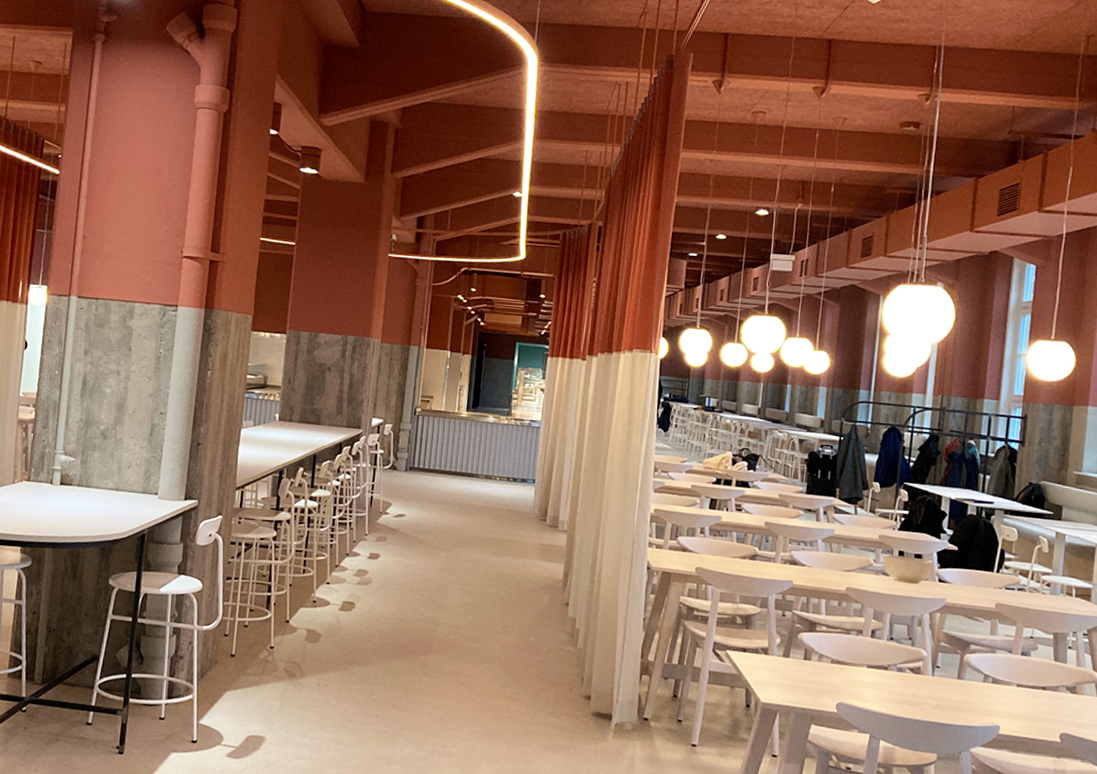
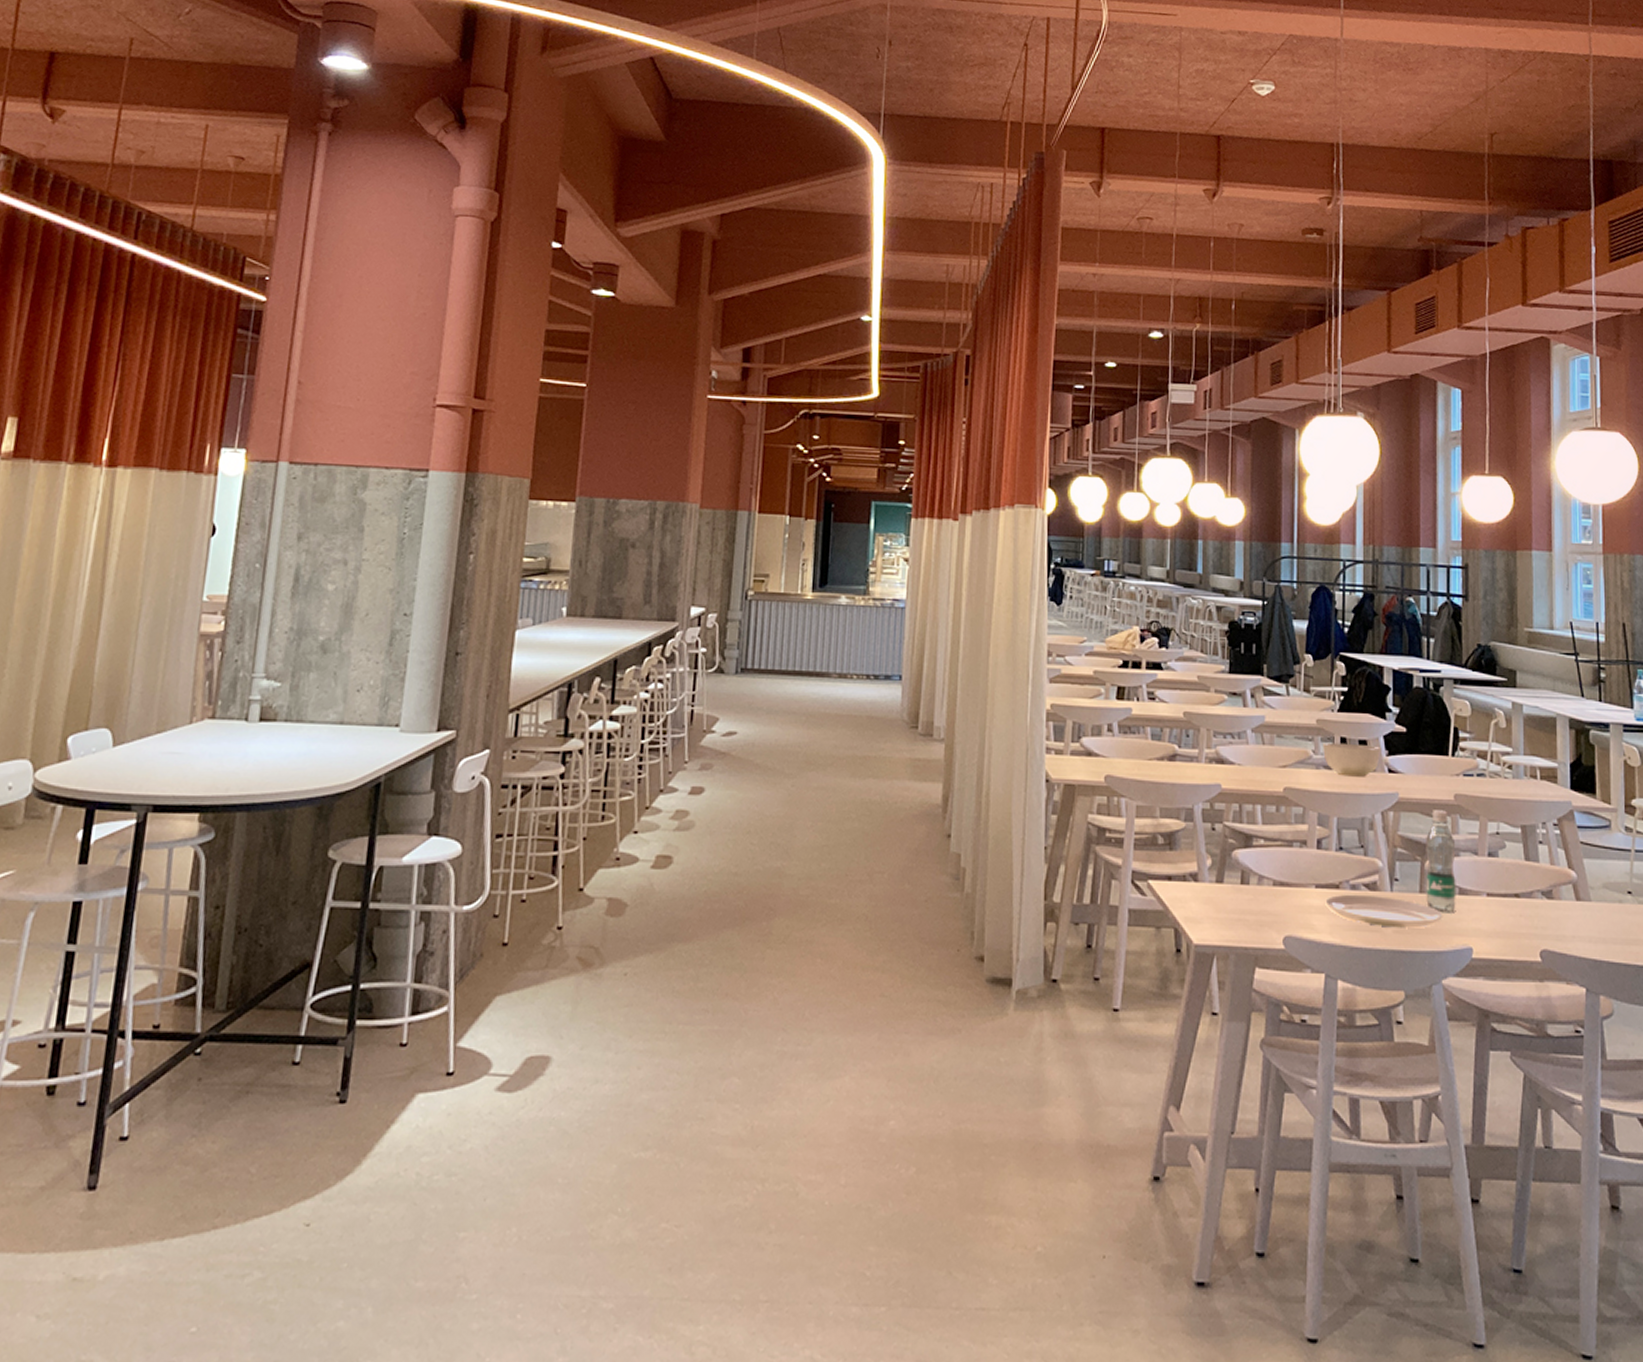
plate: none [875,674,976,706] -> present [1325,894,1442,928]
bottle: none [962,614,993,698] -> present [1426,810,1456,914]

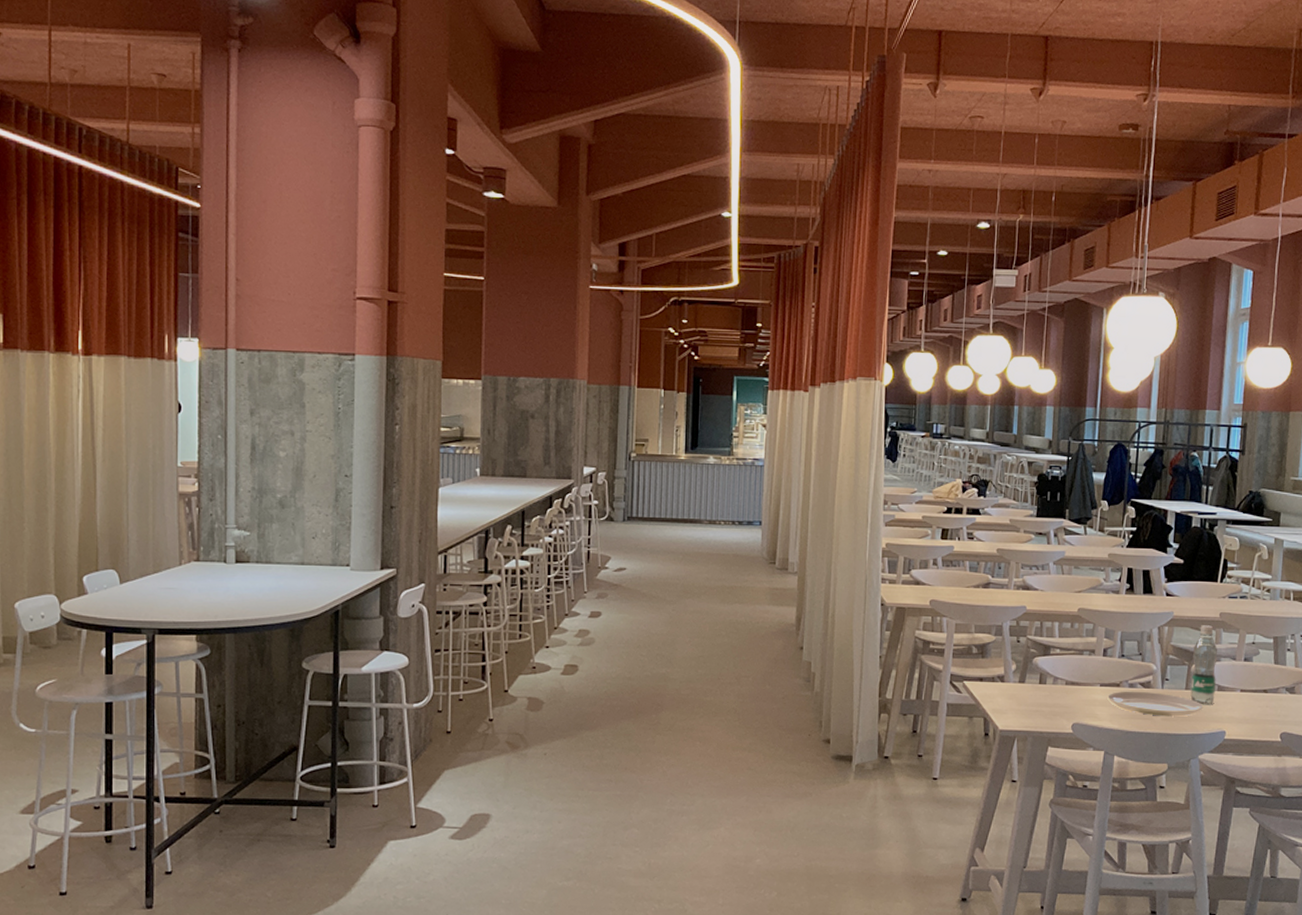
bowl: present [1323,742,1382,777] -> none [1112,572,1162,600]

